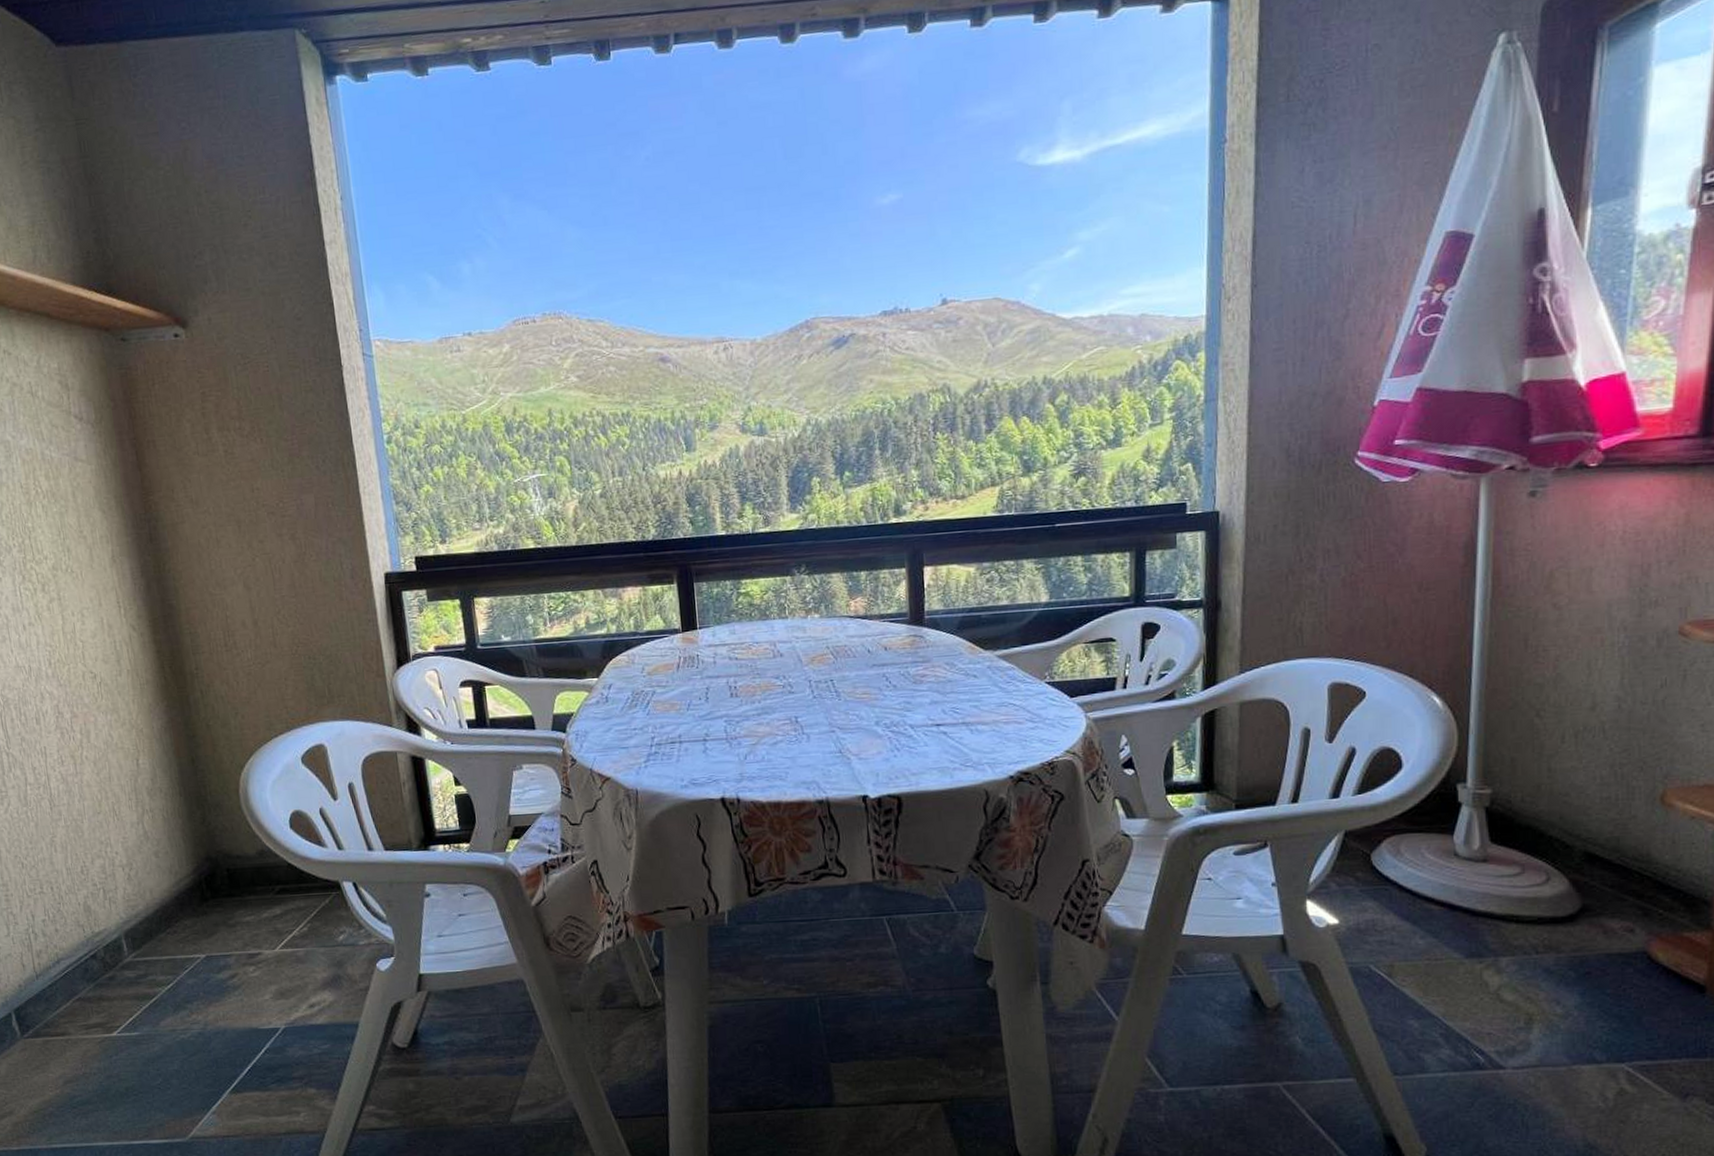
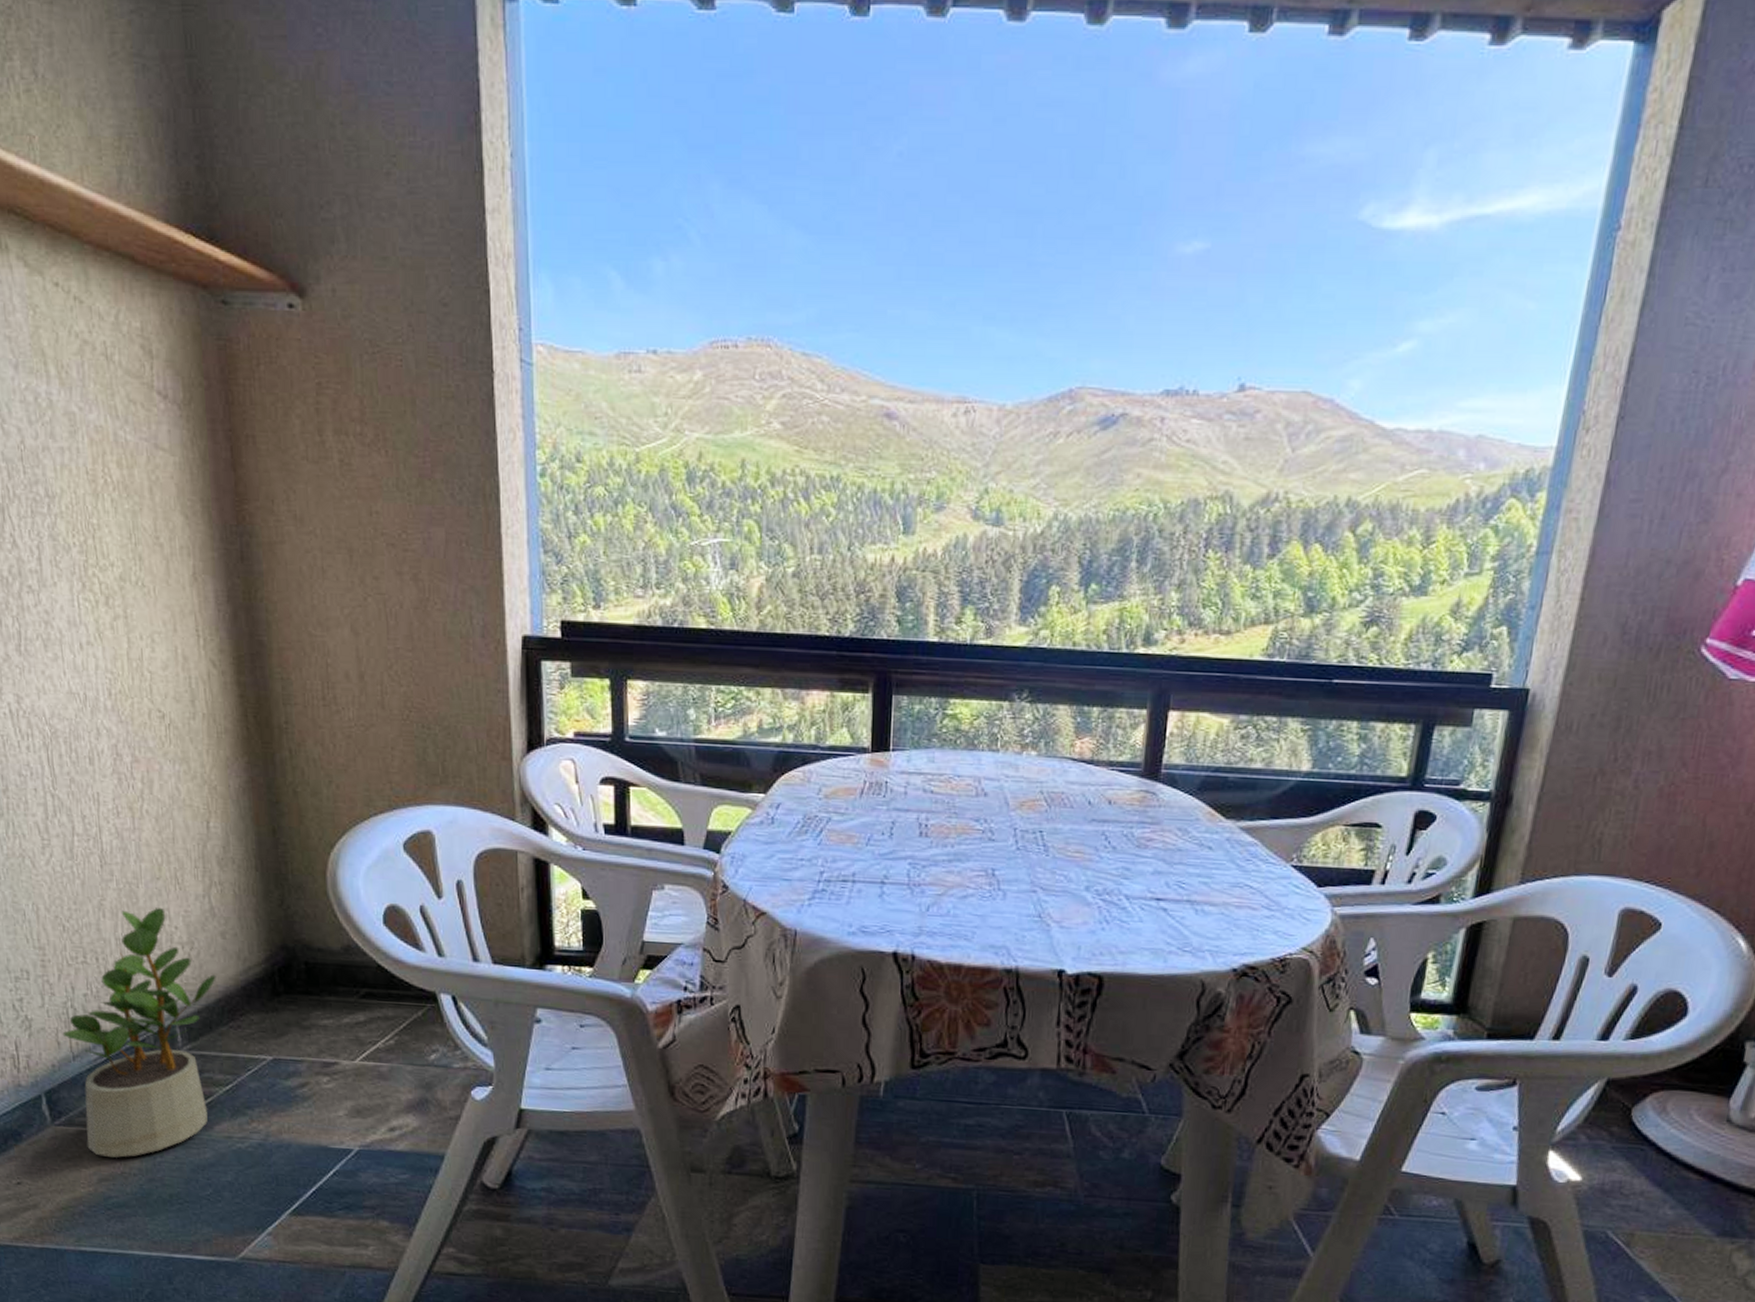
potted plant: none [26,838,154,1061] -> present [62,908,216,1158]

